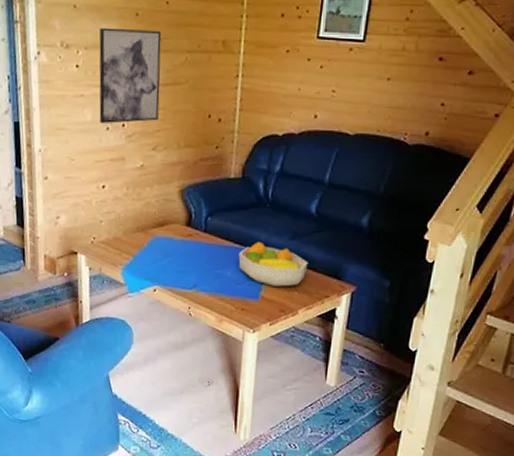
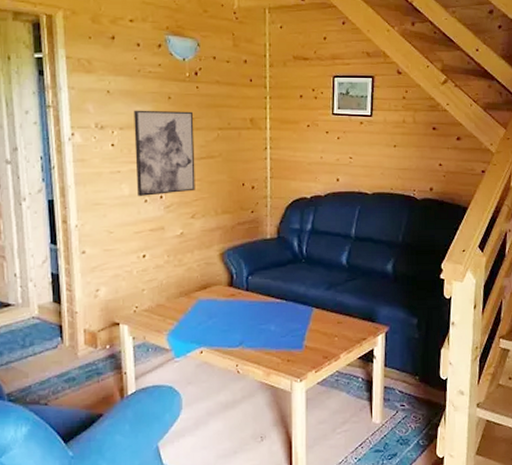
fruit bowl: present [238,242,308,287] -> none [280,295,345,335]

